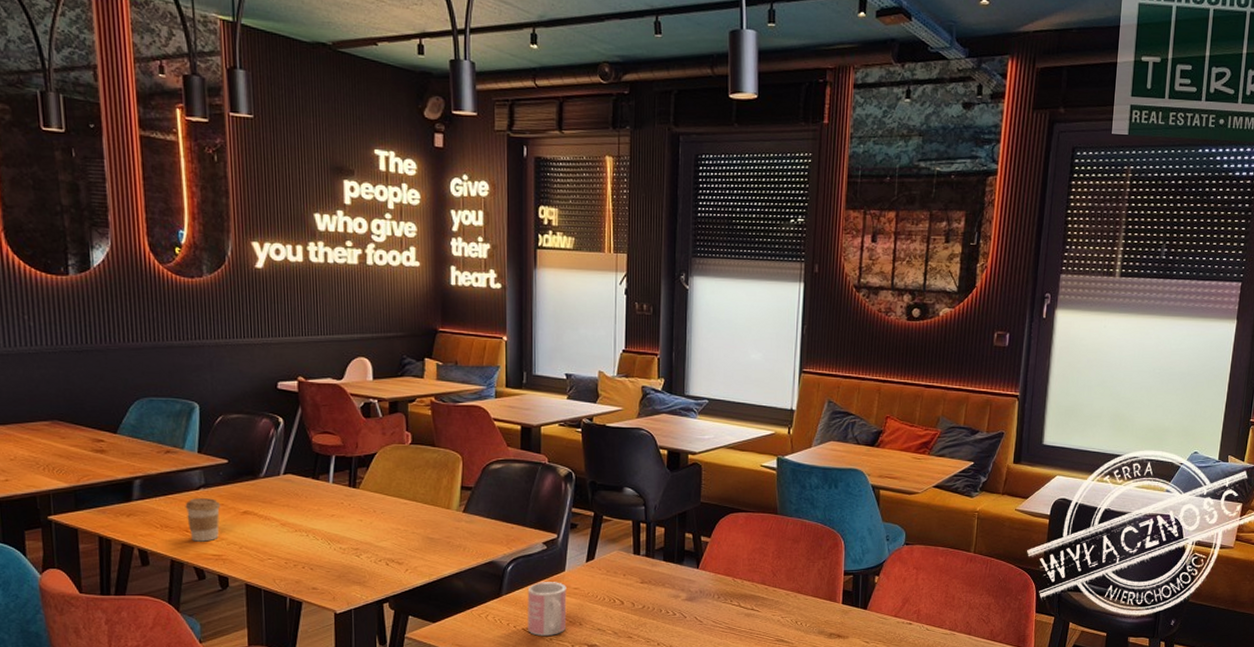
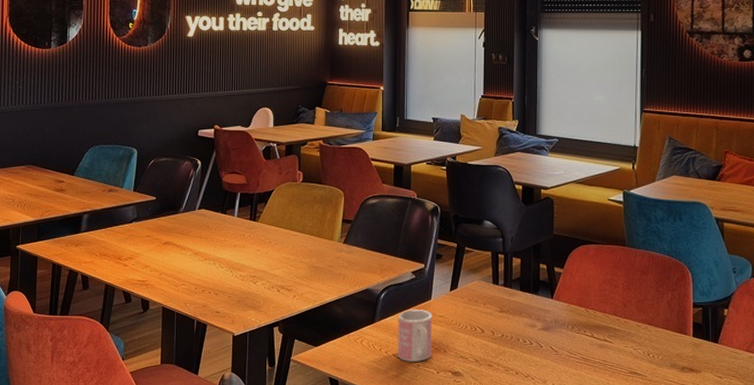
coffee cup: present [185,498,221,542] -> none [120,230,148,269]

